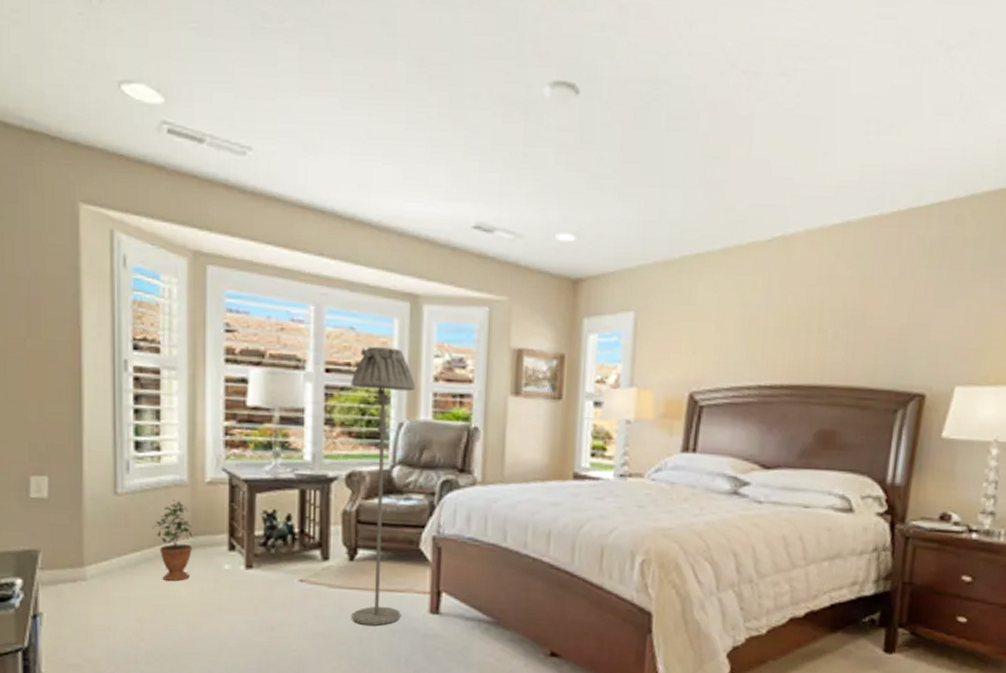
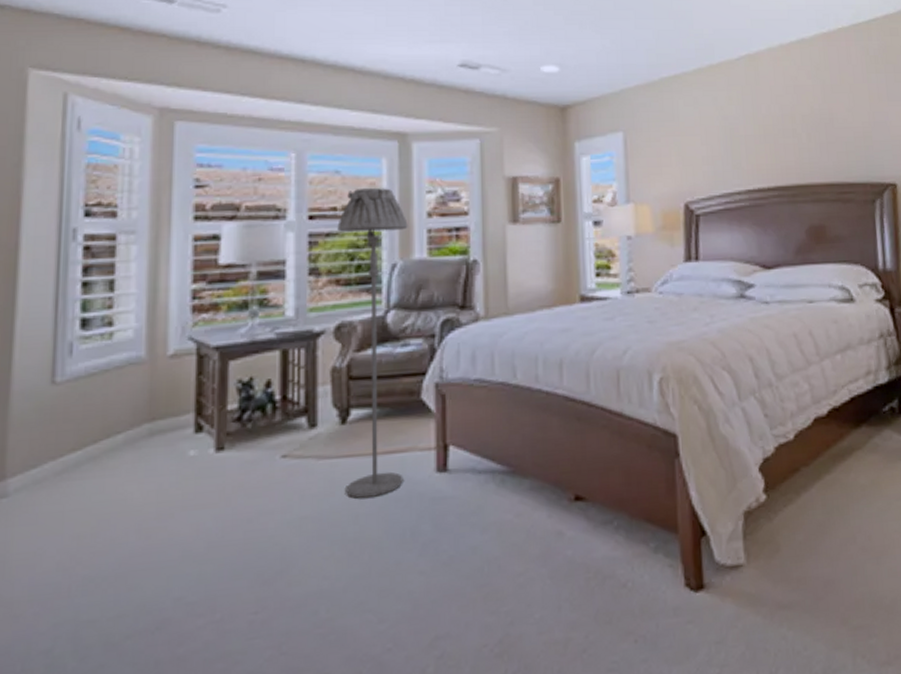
potted plant: present [152,500,193,582] -> none [98,381,151,482]

